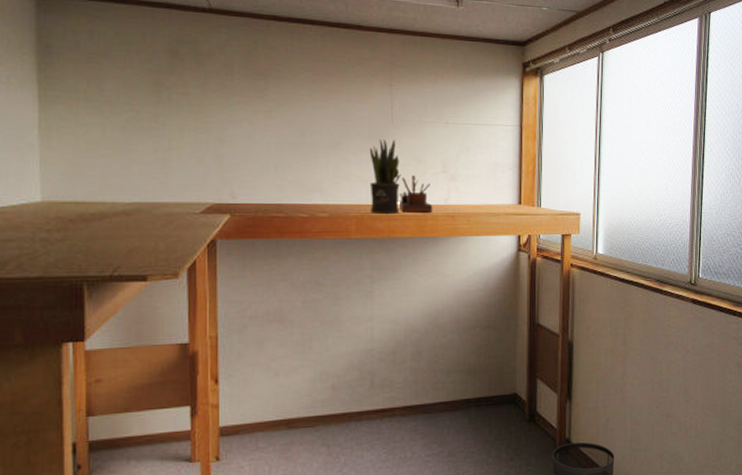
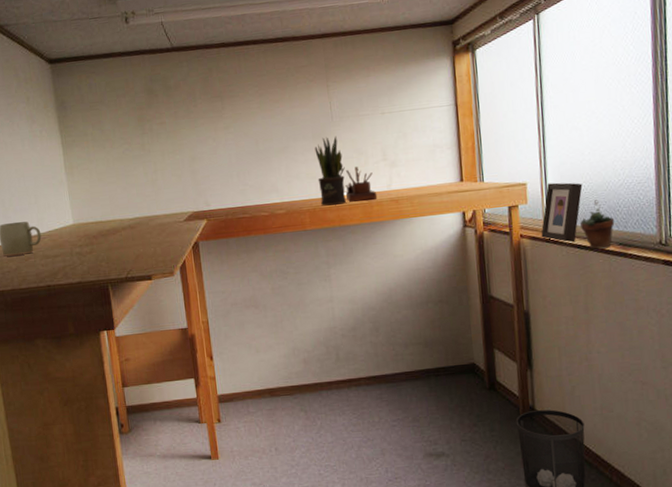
picture frame: none [589,216,629,276] -> present [541,182,583,243]
succulent plant: none [624,236,655,284] -> present [579,200,615,250]

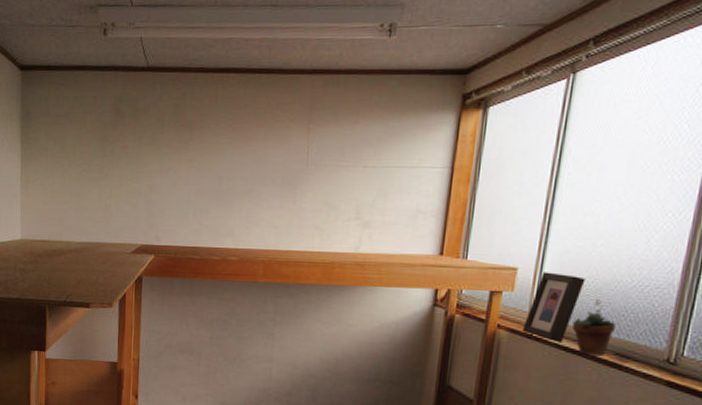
potted plant: present [314,136,346,206] -> none [278,185,311,260]
desk organizer: present [345,167,378,202] -> none [306,222,342,260]

